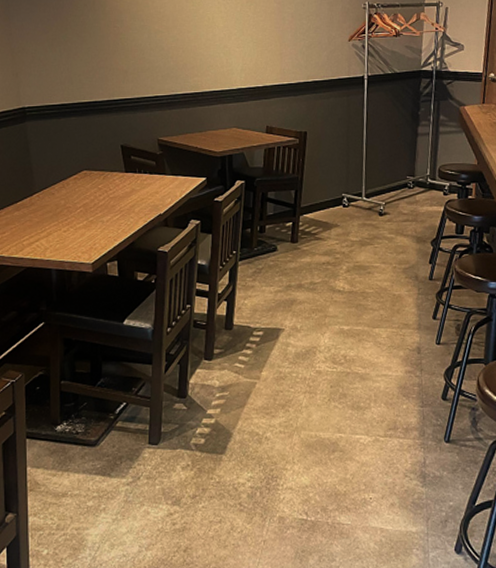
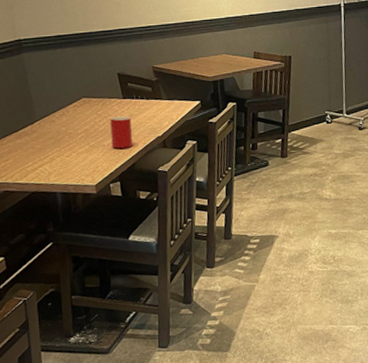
cup: none [111,191,132,225] -> present [110,116,132,149]

